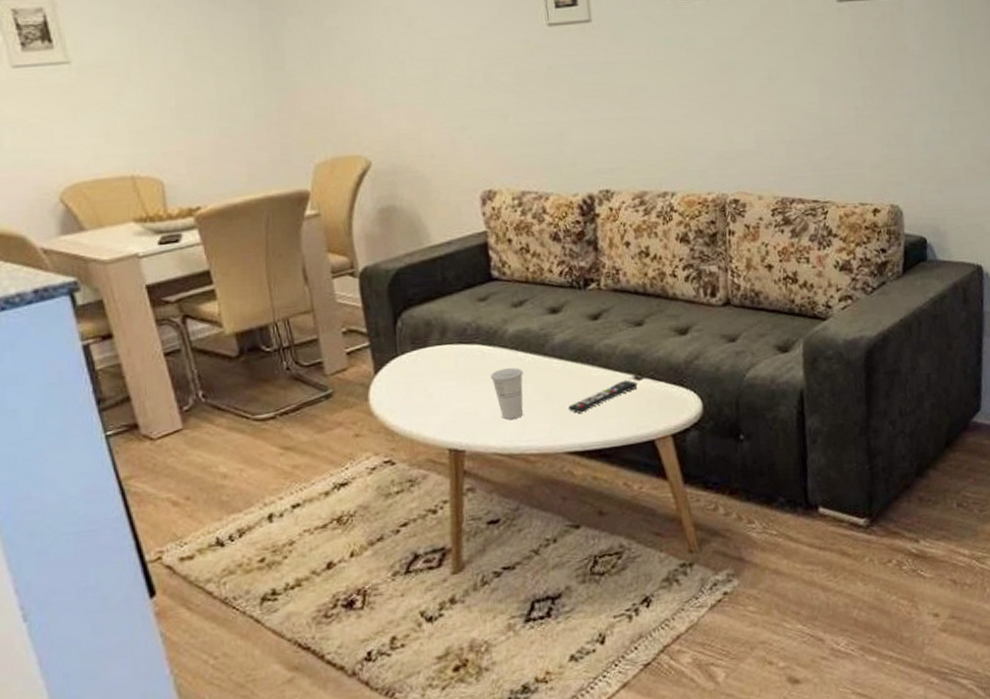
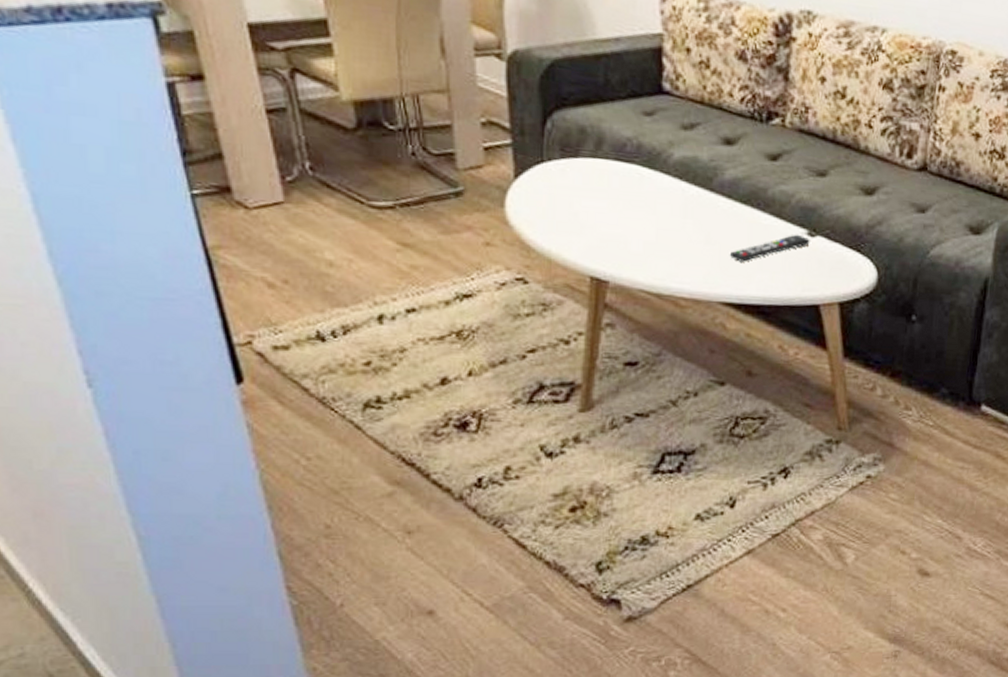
cup: present [491,368,524,419] -> none [647,198,684,256]

